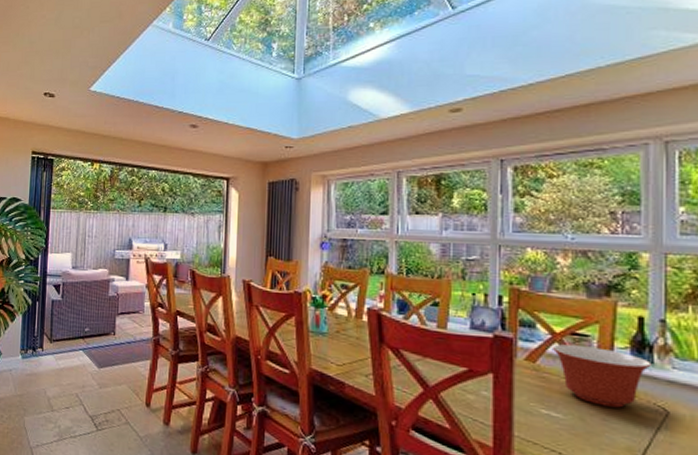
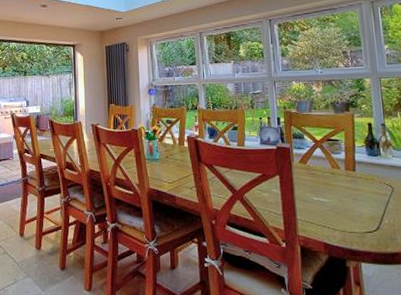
mixing bowl: present [551,344,652,408] -> none [315,148,380,189]

